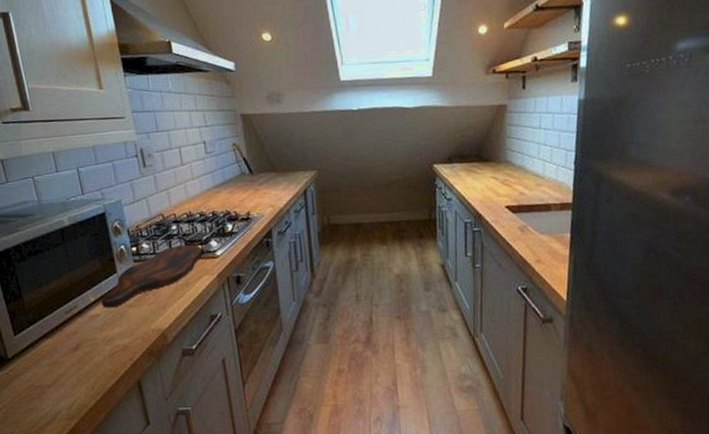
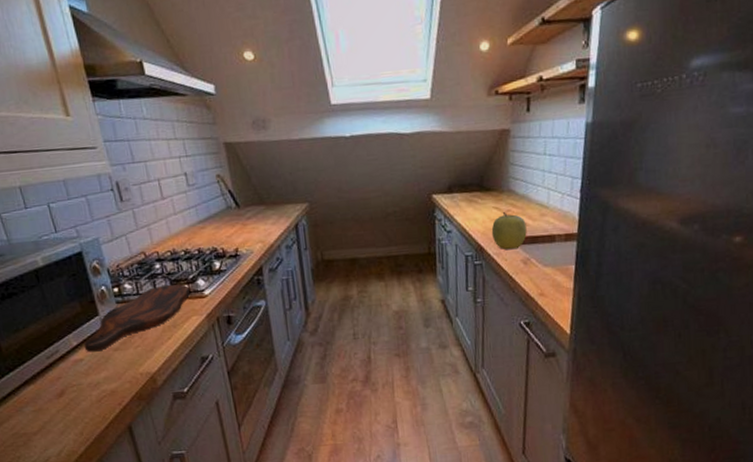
fruit: none [489,182,524,218] -> present [491,212,527,250]

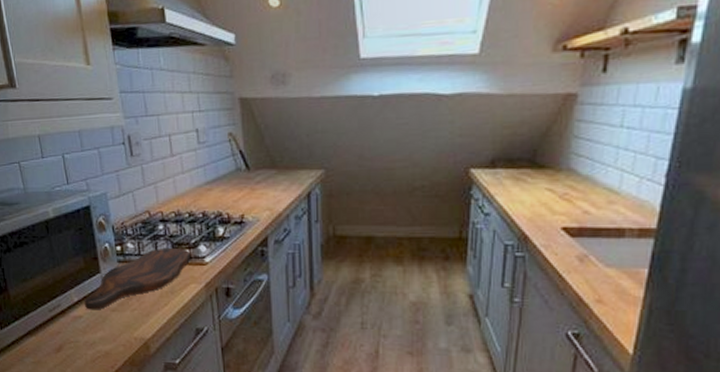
fruit: present [491,212,527,250] -> none [540,196,588,243]

